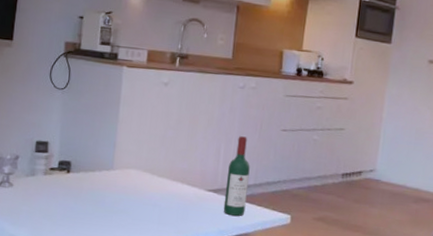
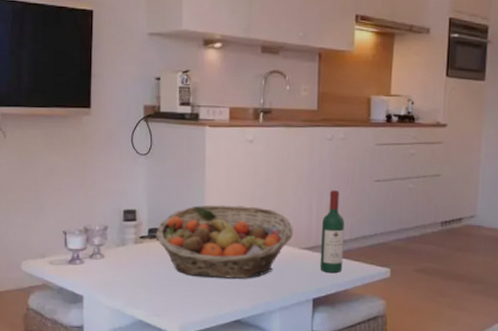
fruit basket: none [65,141,200,216] -> present [155,205,293,279]

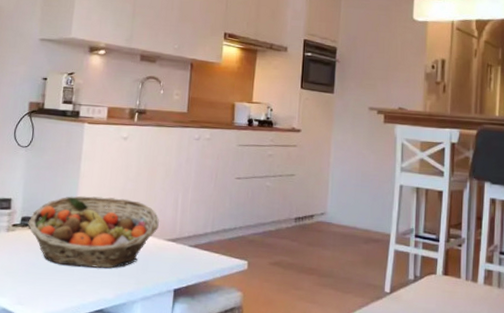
wine bottle: present [320,190,344,273] -> none [182,185,207,264]

